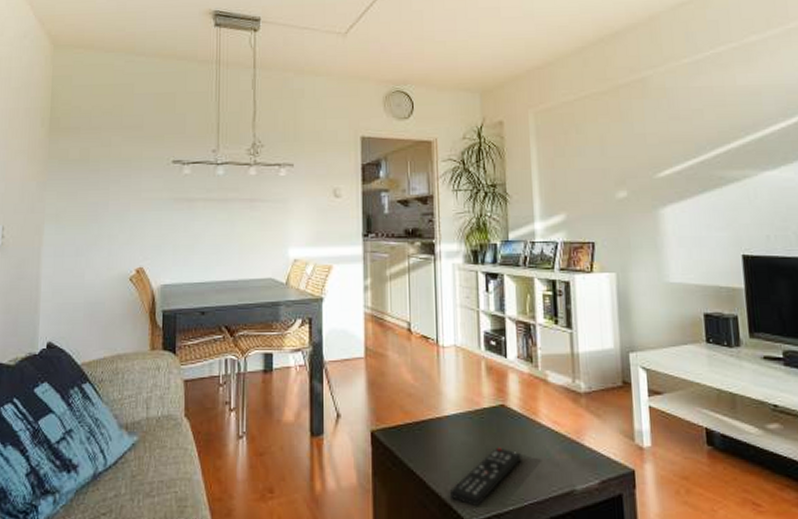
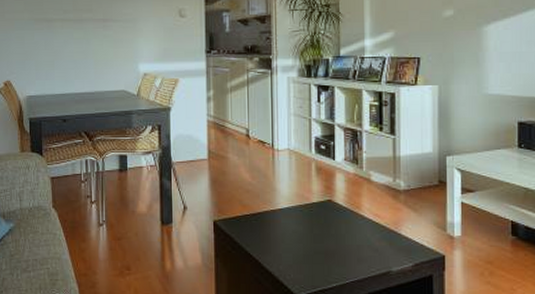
remote control: present [450,447,522,507] -> none [282,235,346,284]

